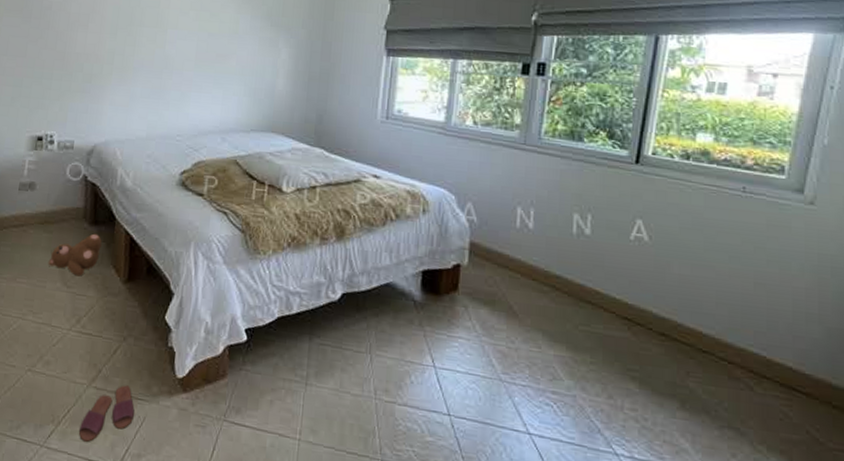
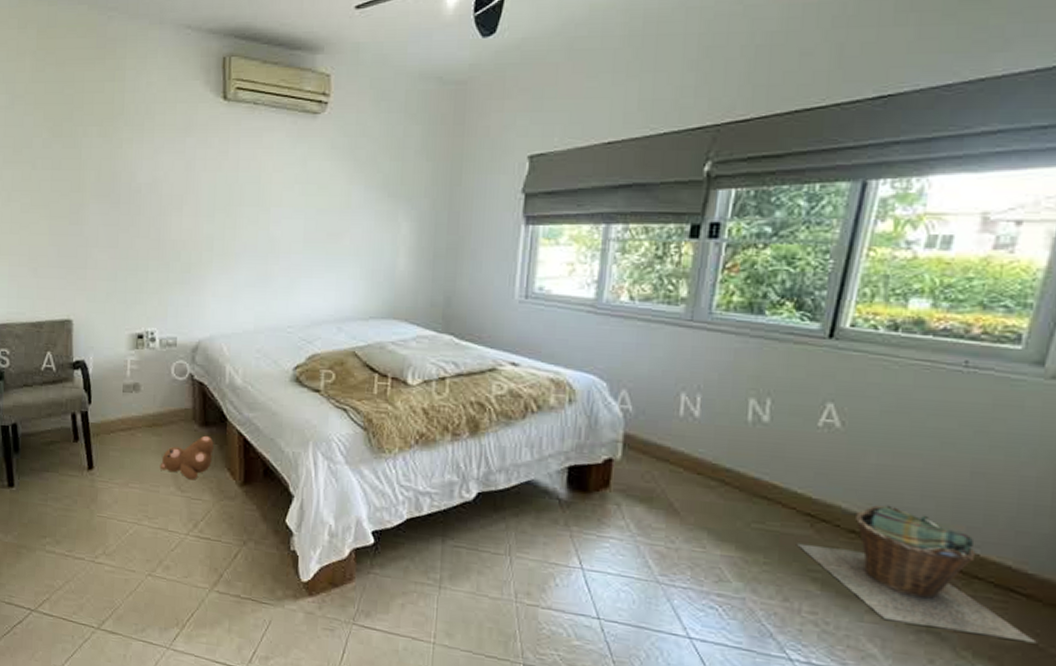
slippers: present [79,385,135,442] -> none [205,589,259,645]
laundry basket: none [618,310,818,438] -> present [797,505,1037,644]

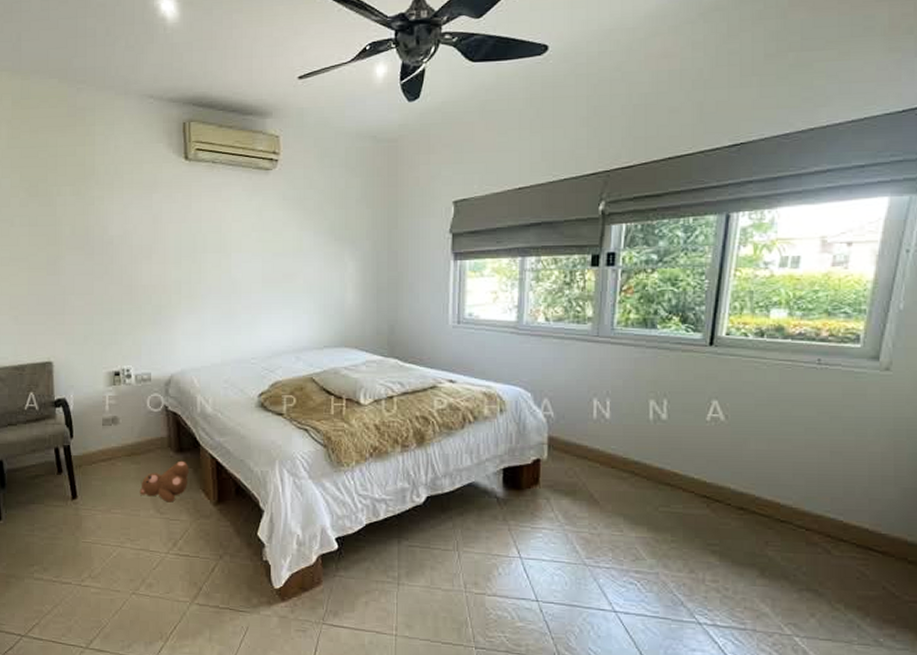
laundry basket: present [797,505,1037,644] -> none [698,484,894,593]

